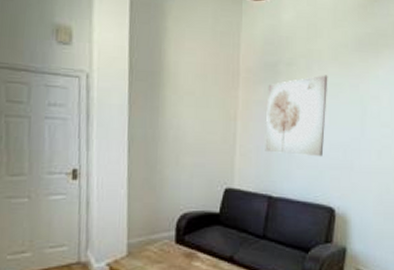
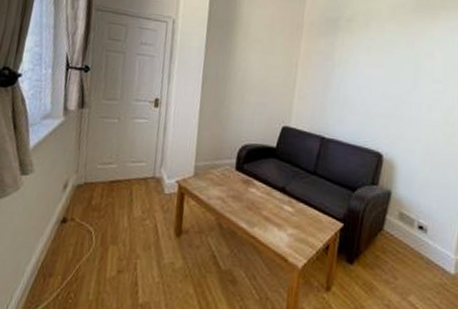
wall art: present [265,75,328,157] -> none [321,31,385,106]

